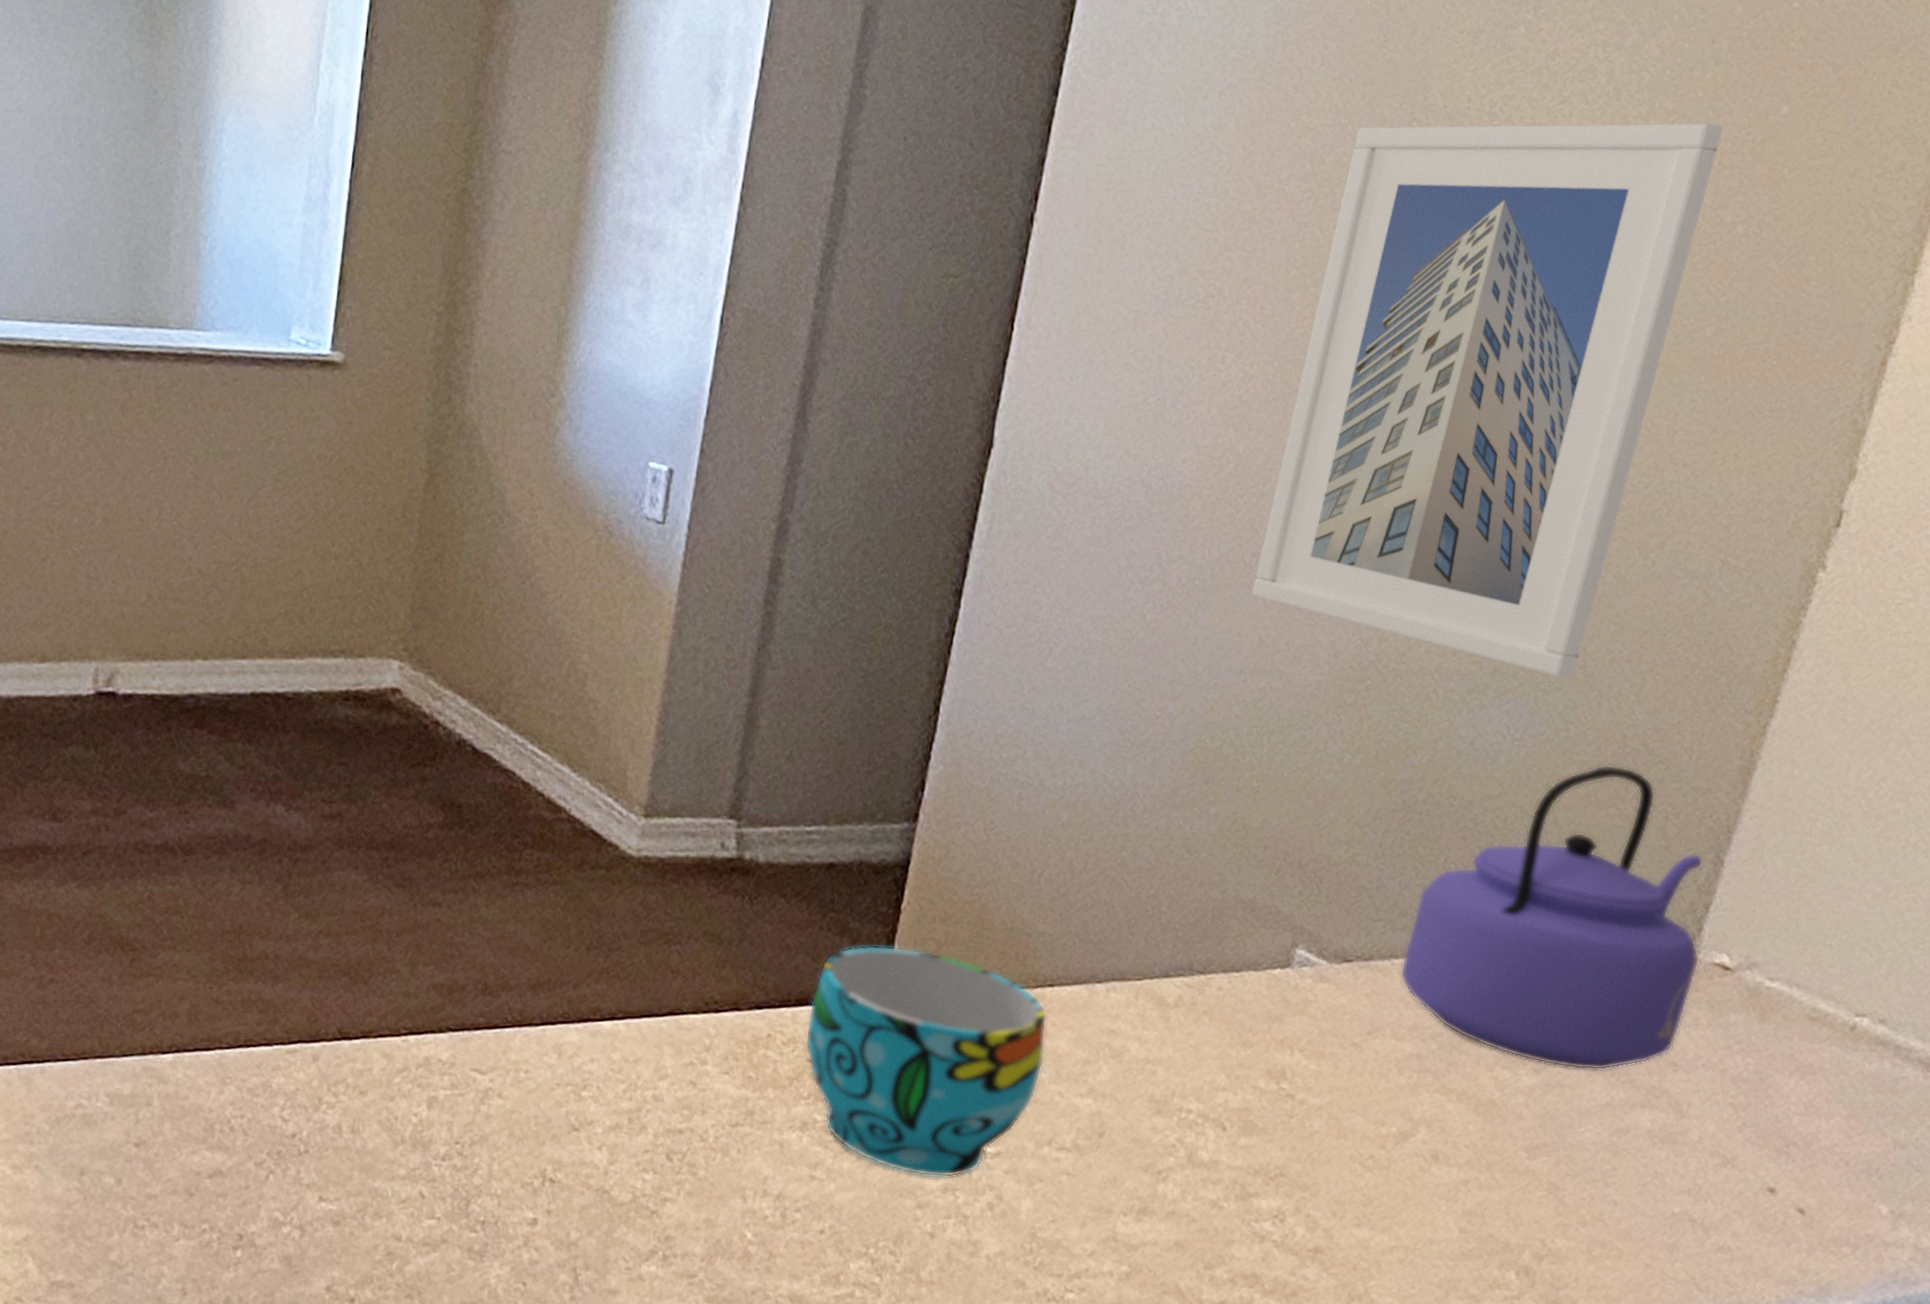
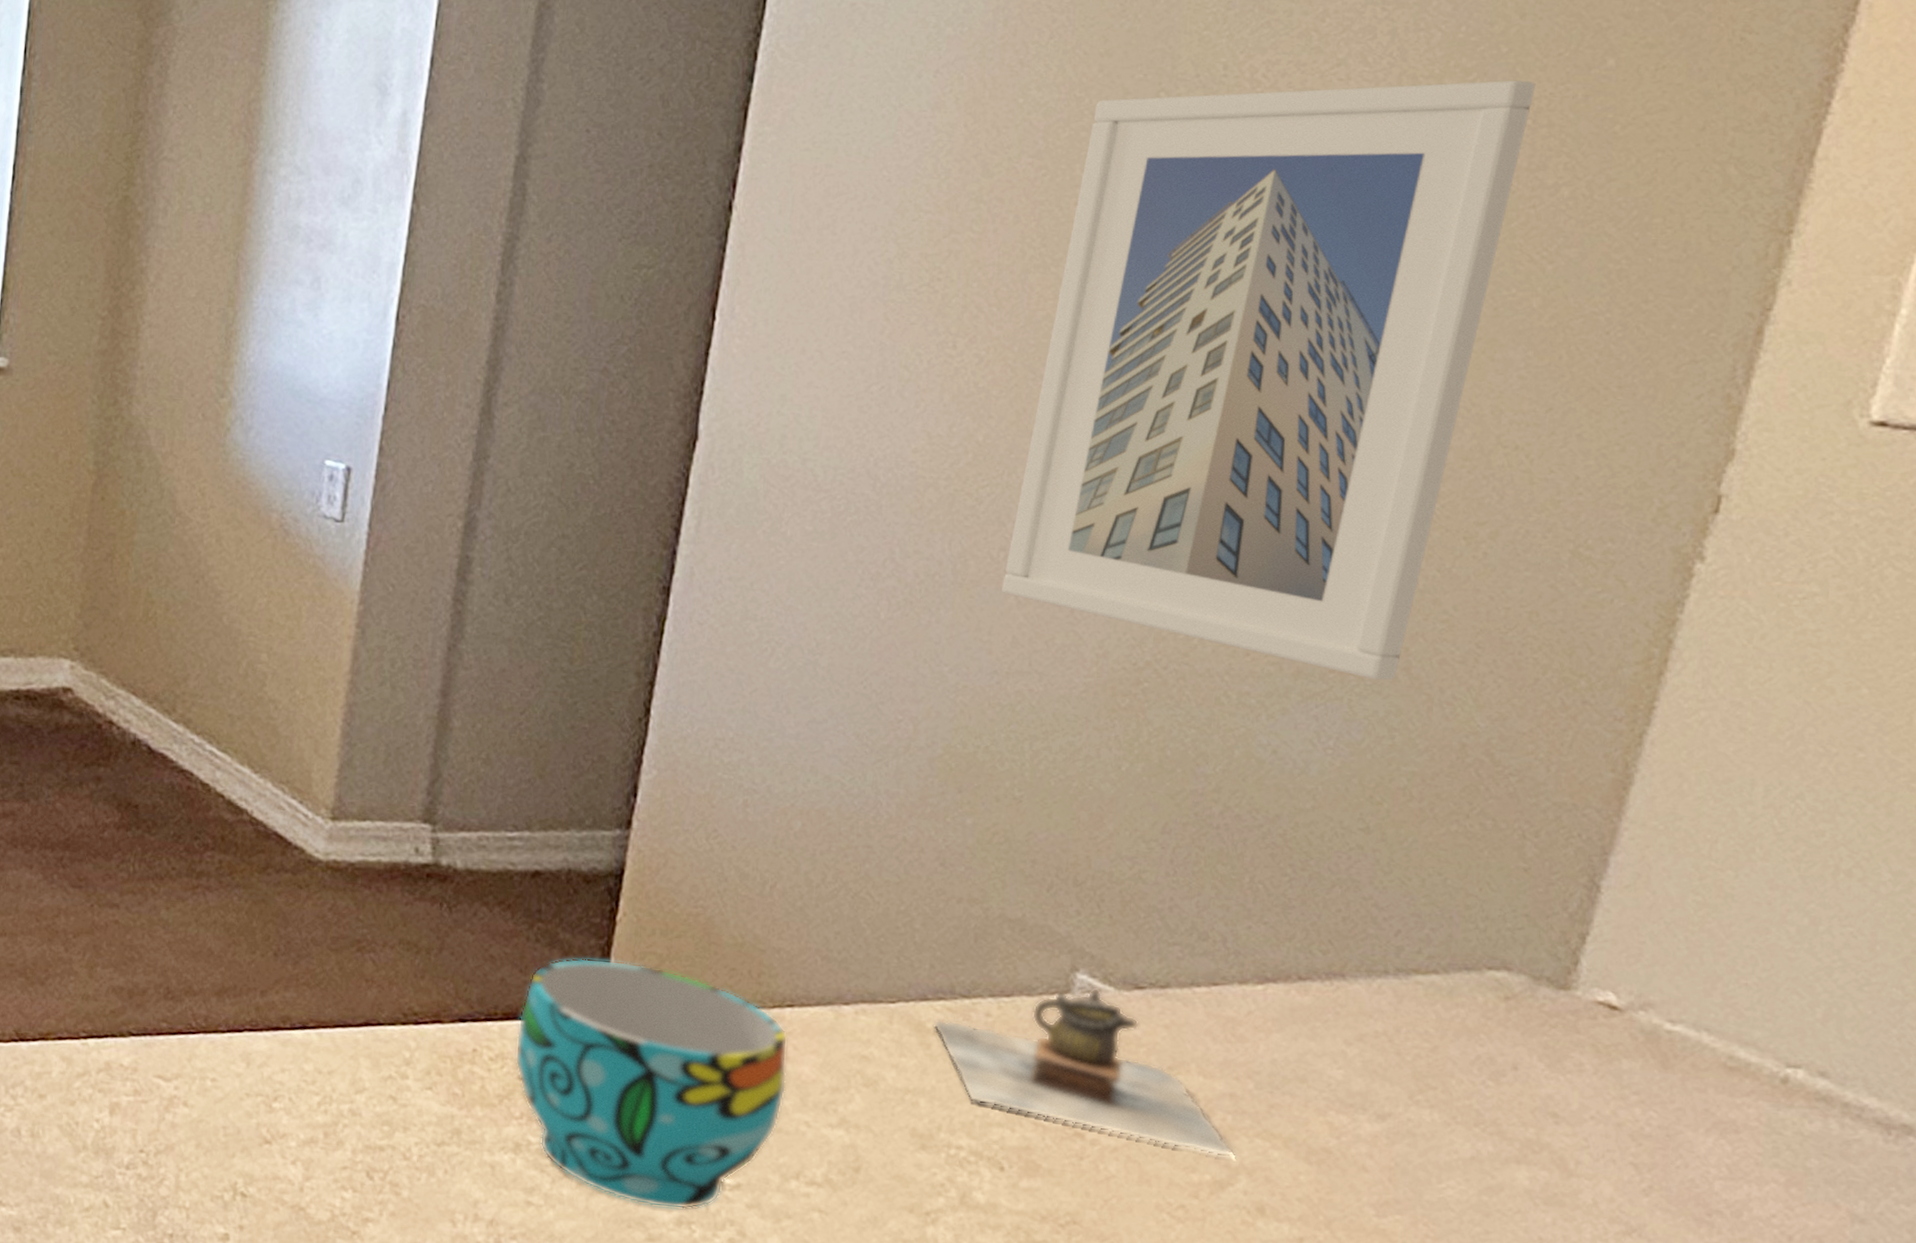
teapot: none [1172,962,1420,1111] -> present [933,988,1238,1158]
kettle: present [1399,764,1704,1071] -> none [1203,776,1579,1120]

